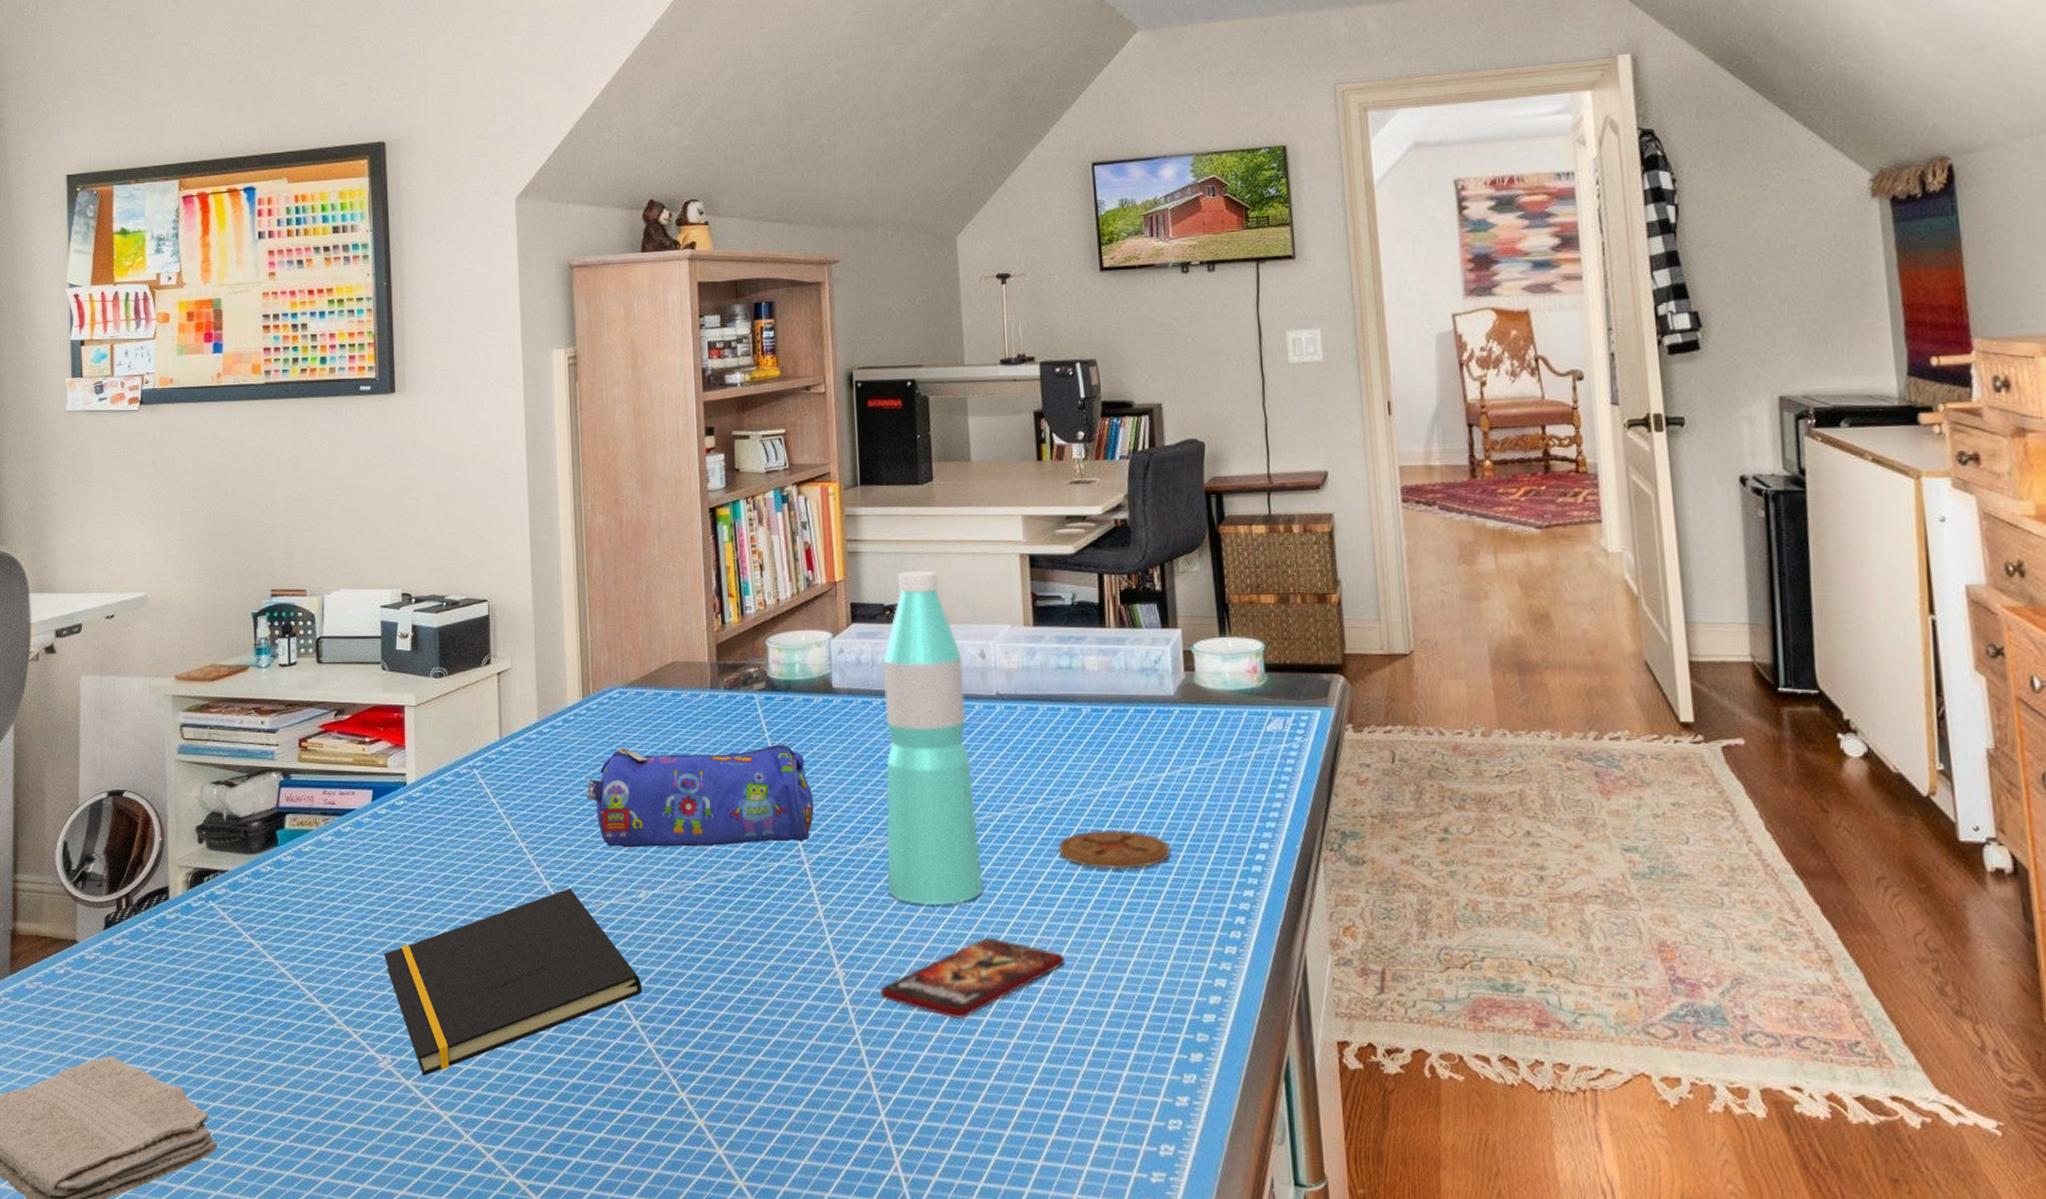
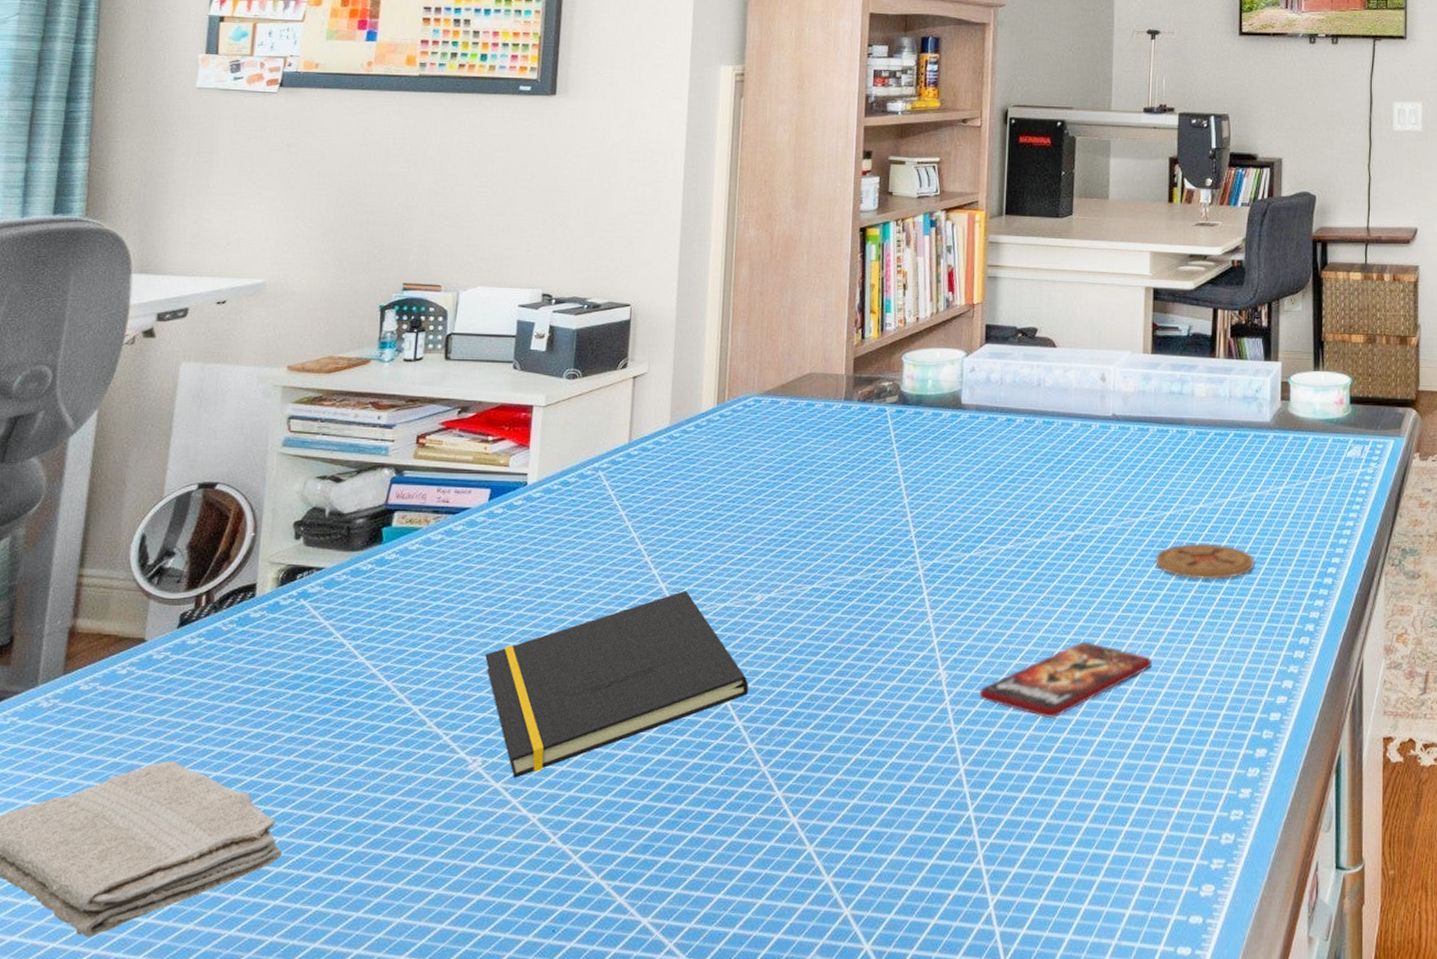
pencil case: present [586,744,814,848] -> none [711,453,934,553]
water bottle: present [883,570,983,906] -> none [995,297,1085,612]

